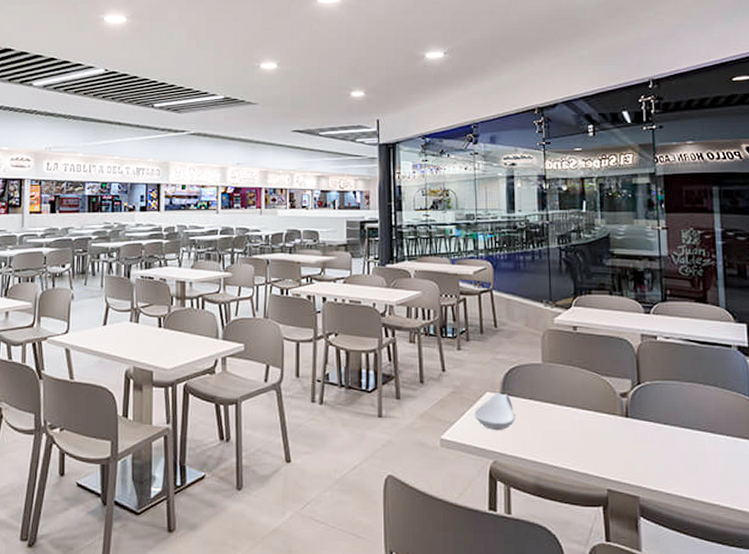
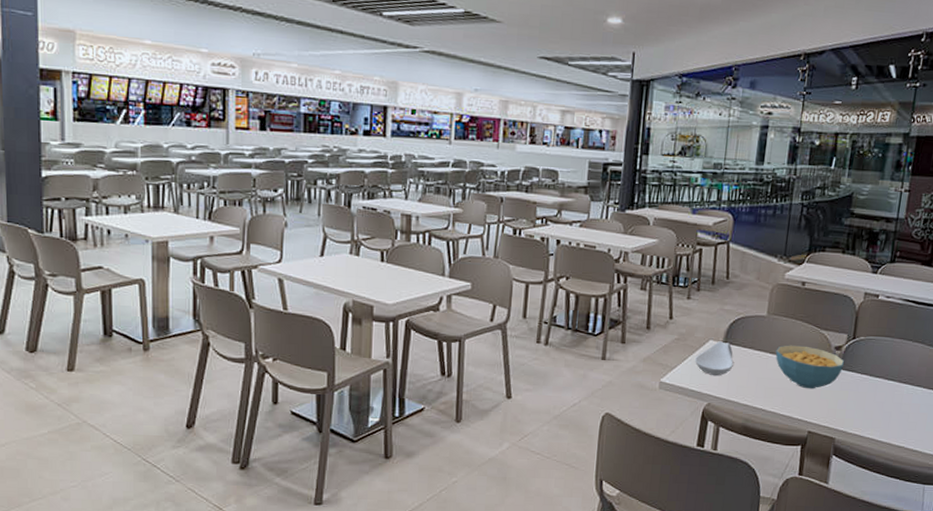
cereal bowl: none [557,394,634,442] -> present [775,345,845,389]

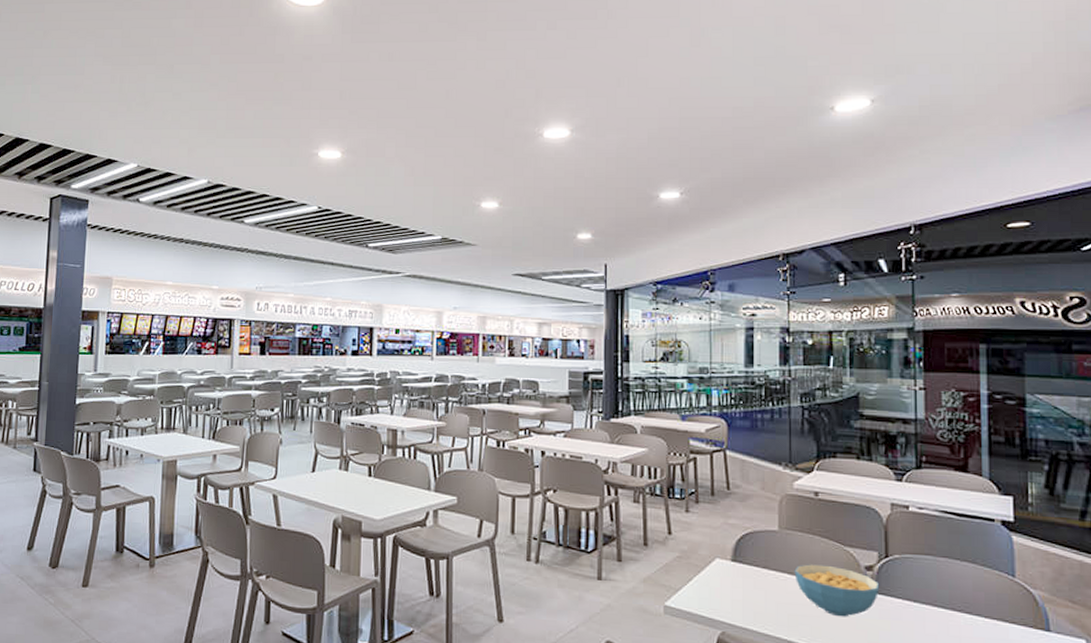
spoon rest: present [694,341,734,376] -> none [701,559,746,600]

